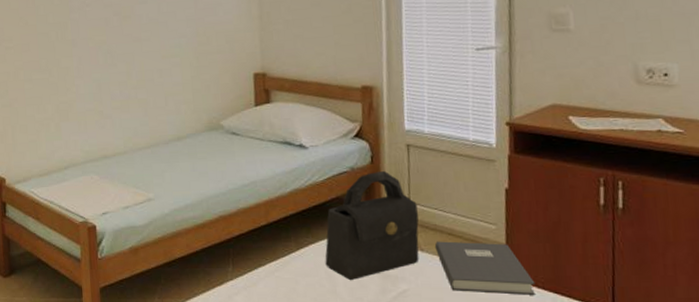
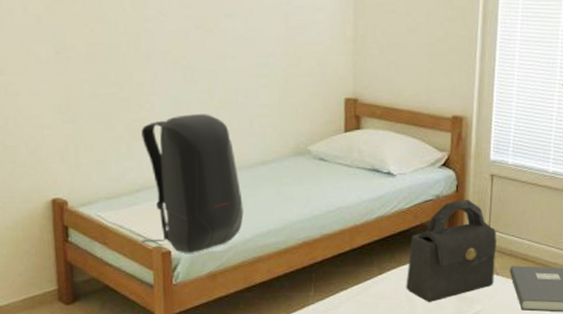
backpack: none [68,93,162,228] -> present [141,114,244,253]

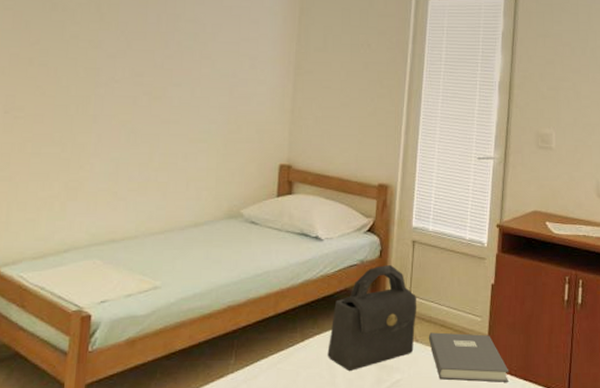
backpack: present [141,114,244,253] -> none [61,176,172,318]

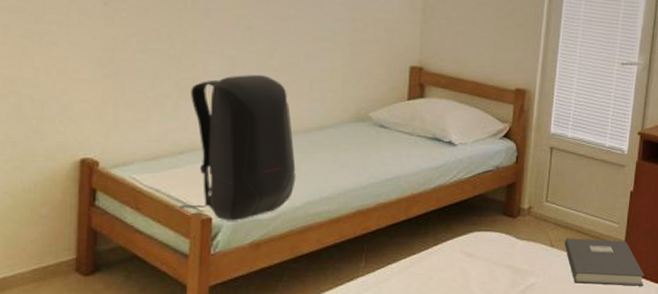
backpack: none [61,176,172,318] -> present [179,75,296,221]
handbag: present [327,264,417,371] -> none [461,170,554,274]

